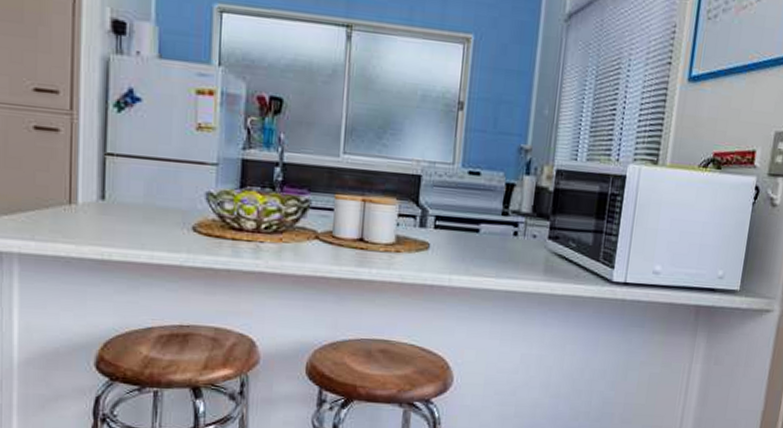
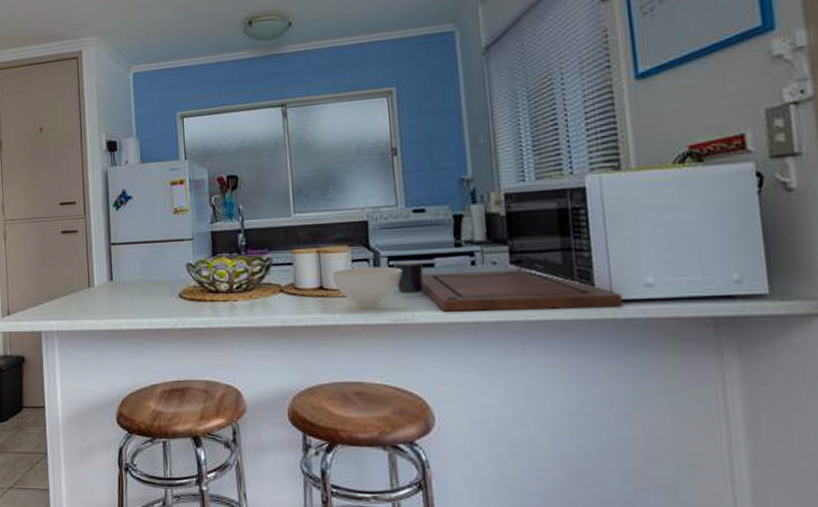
bowl: none [374,222,447,267] -> present [331,266,402,308]
mug: none [439,222,469,260] -> present [394,260,424,297]
cutting board: none [463,238,634,290] -> present [421,269,623,312]

